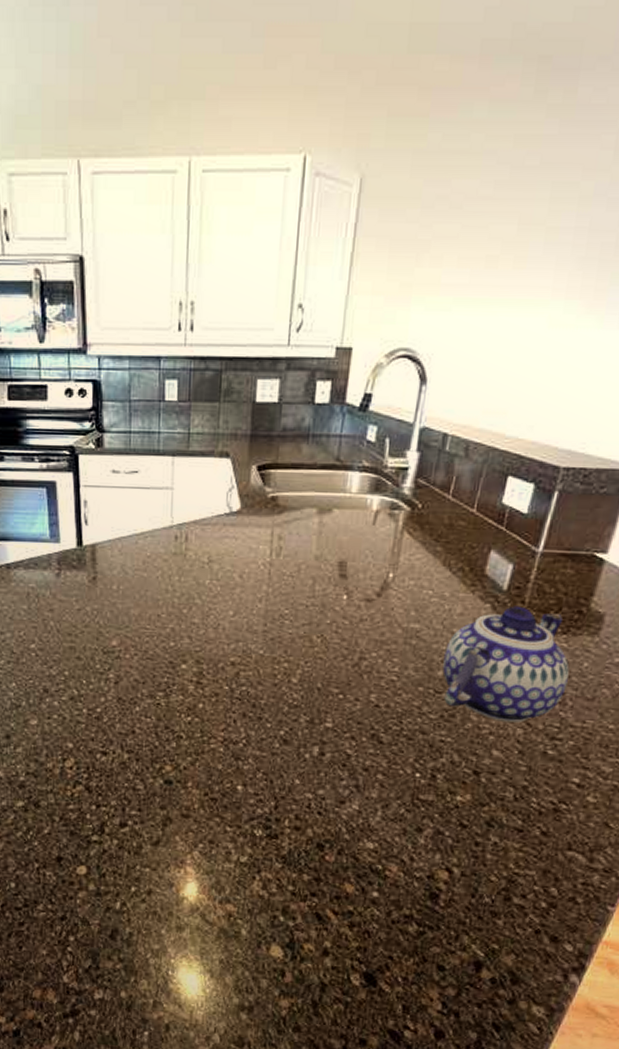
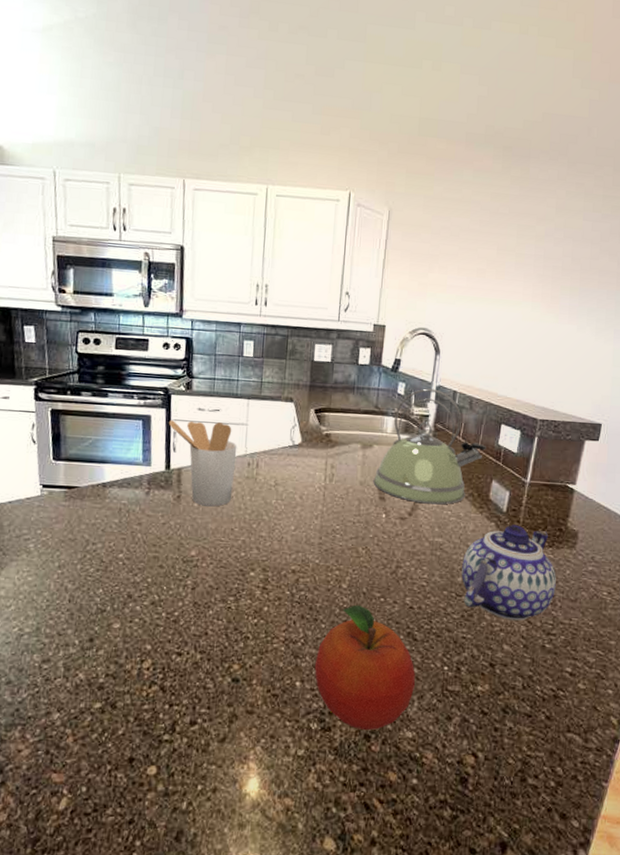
utensil holder: none [77,485,161,589] -> present [168,419,237,507]
fruit: none [258,702,380,840] -> present [314,605,416,731]
kettle: none [332,431,485,583] -> present [373,388,486,505]

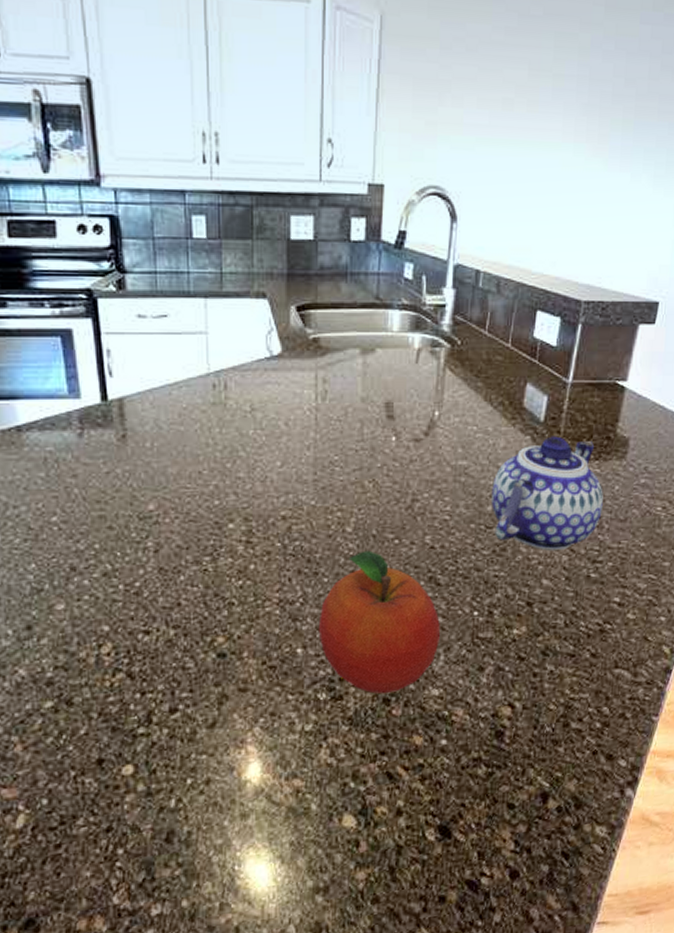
utensil holder: present [168,419,237,507] -> none [97,332,197,446]
kettle: present [373,388,486,505] -> none [378,269,519,419]

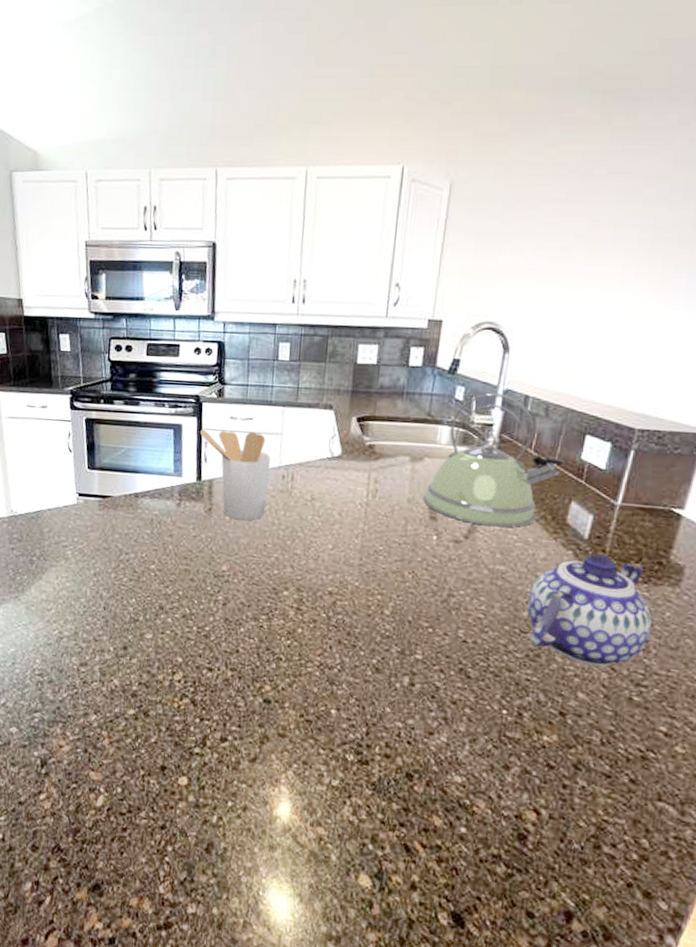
utensil holder: none [97,332,197,446] -> present [199,428,271,521]
fruit: present [318,550,441,694] -> none [351,633,468,770]
kettle: none [378,269,519,419] -> present [423,392,565,528]

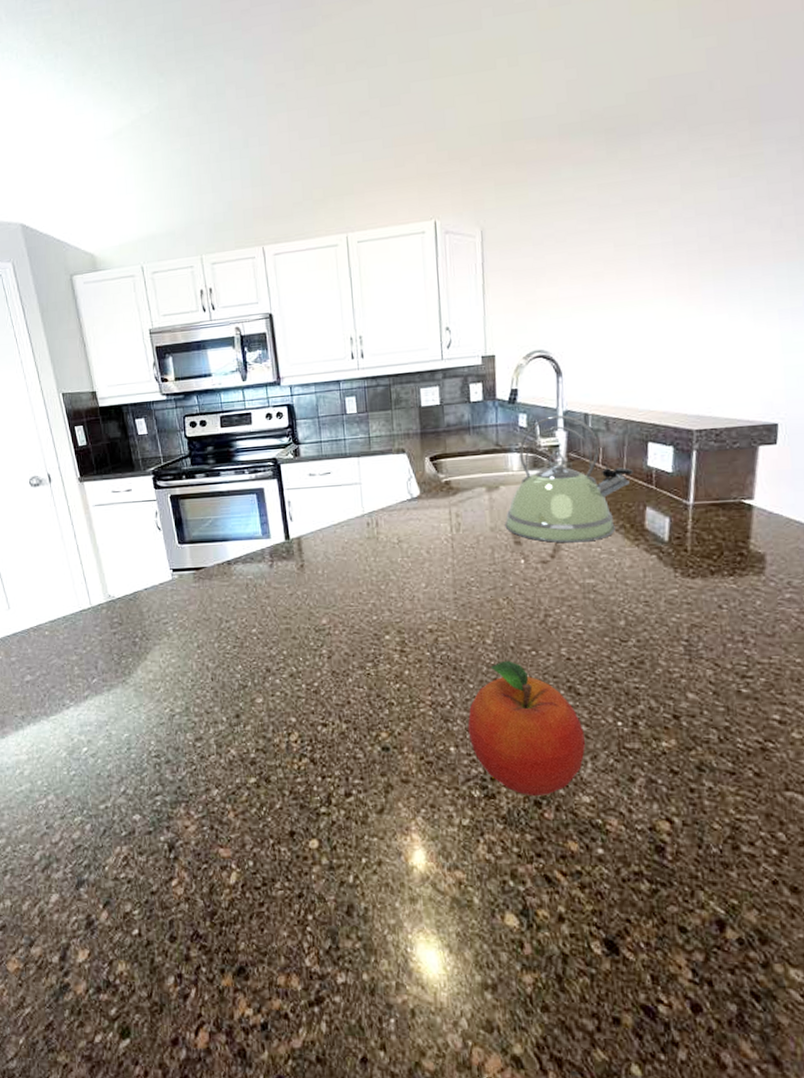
utensil holder: present [199,428,271,521] -> none [281,485,356,573]
fruit: none [351,633,468,770] -> present [467,660,586,797]
teapot: present [527,554,652,667] -> none [622,554,745,664]

